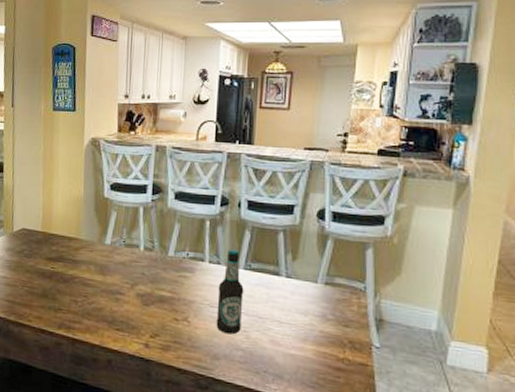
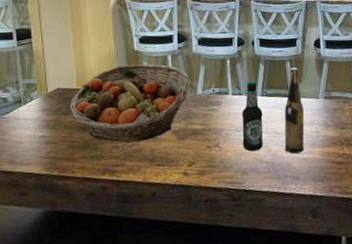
fruit basket: none [32,212,162,300] -> present [69,64,190,143]
wine bottle: none [267,240,296,347] -> present [284,67,305,154]

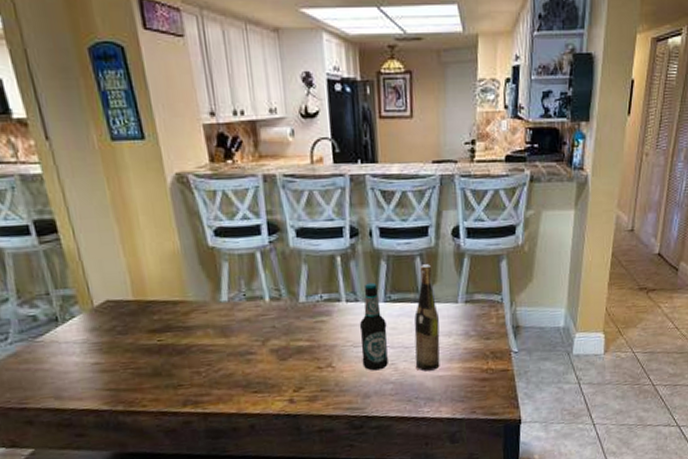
fruit basket: present [69,64,190,143] -> none [127,265,290,367]

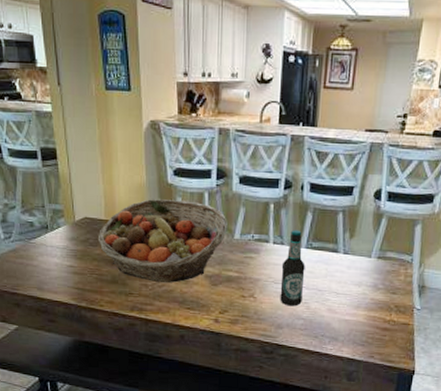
fruit basket: none [127,265,290,367] -> present [97,199,228,283]
wine bottle: present [414,264,440,372] -> none [325,220,352,314]

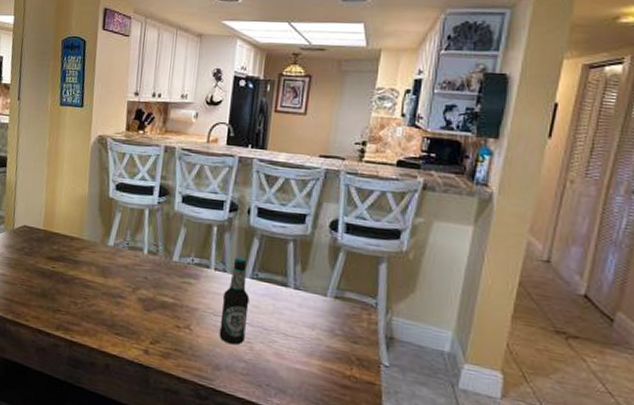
fruit basket: present [97,199,228,283] -> none [33,212,167,303]

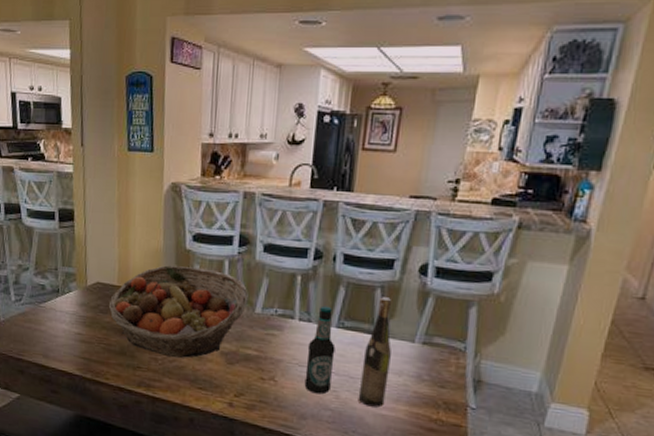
fruit basket: none [33,212,167,303] -> present [108,265,248,358]
wine bottle: none [271,250,304,361] -> present [358,297,391,408]

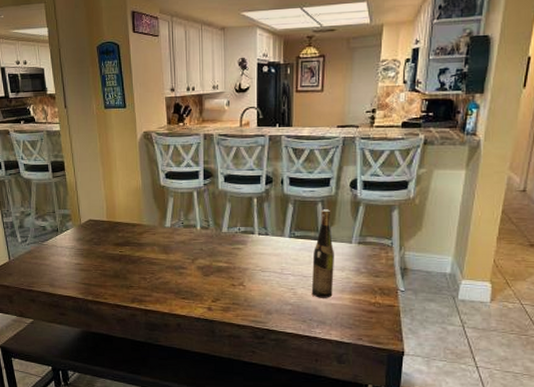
fruit basket: present [108,265,248,358] -> none [101,200,216,275]
bottle: present [304,305,336,395] -> none [267,221,290,293]

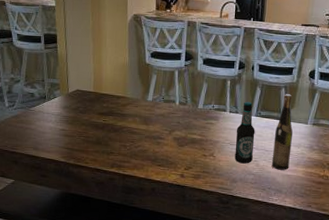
bottle: none [267,221,290,293] -> present [234,101,255,164]

